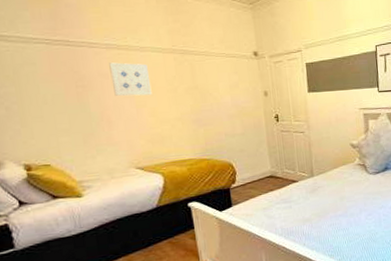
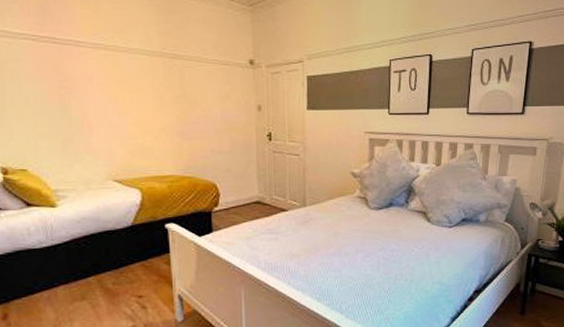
wall art: present [109,62,152,96] -> none [94,64,137,102]

